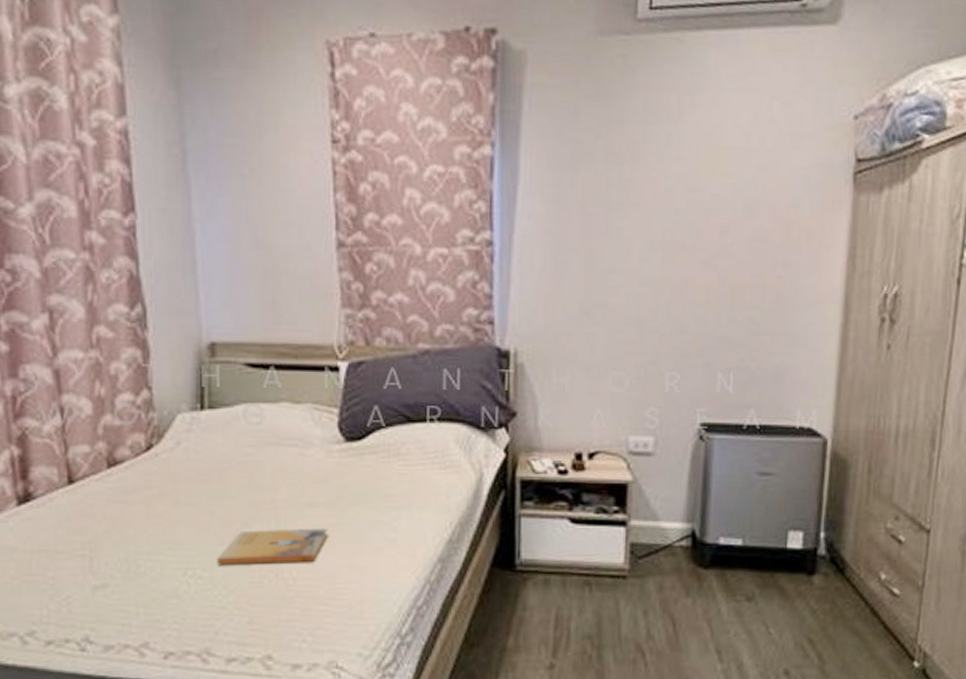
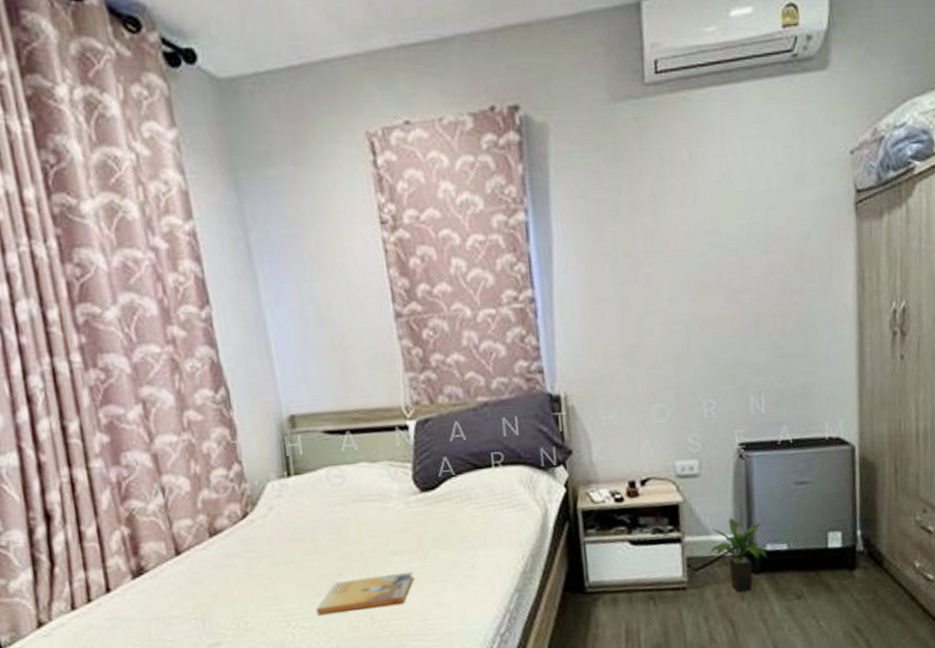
potted plant: none [656,504,720,586] -> present [709,518,768,592]

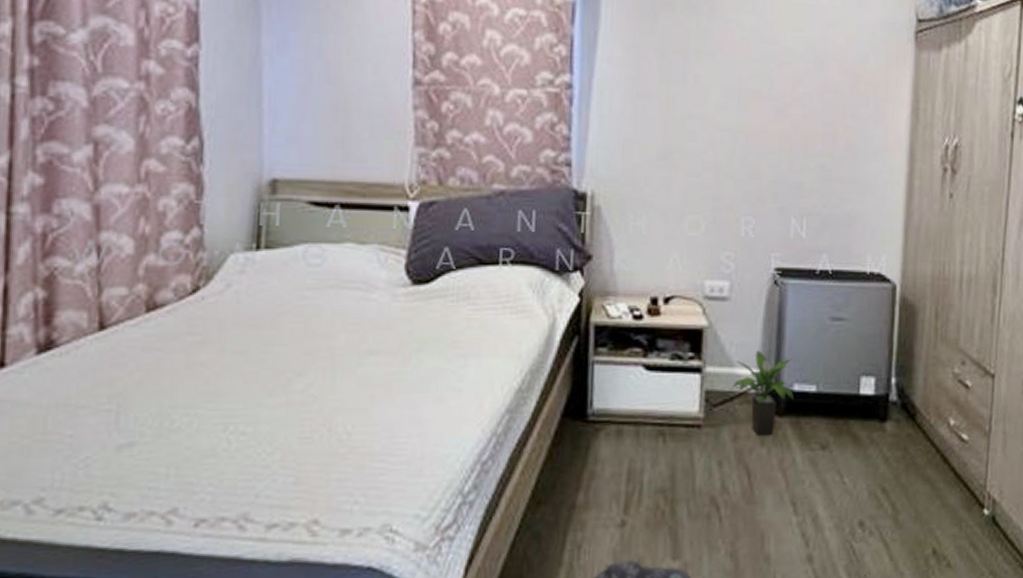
book: present [316,571,414,614] -> none [263,377,389,419]

